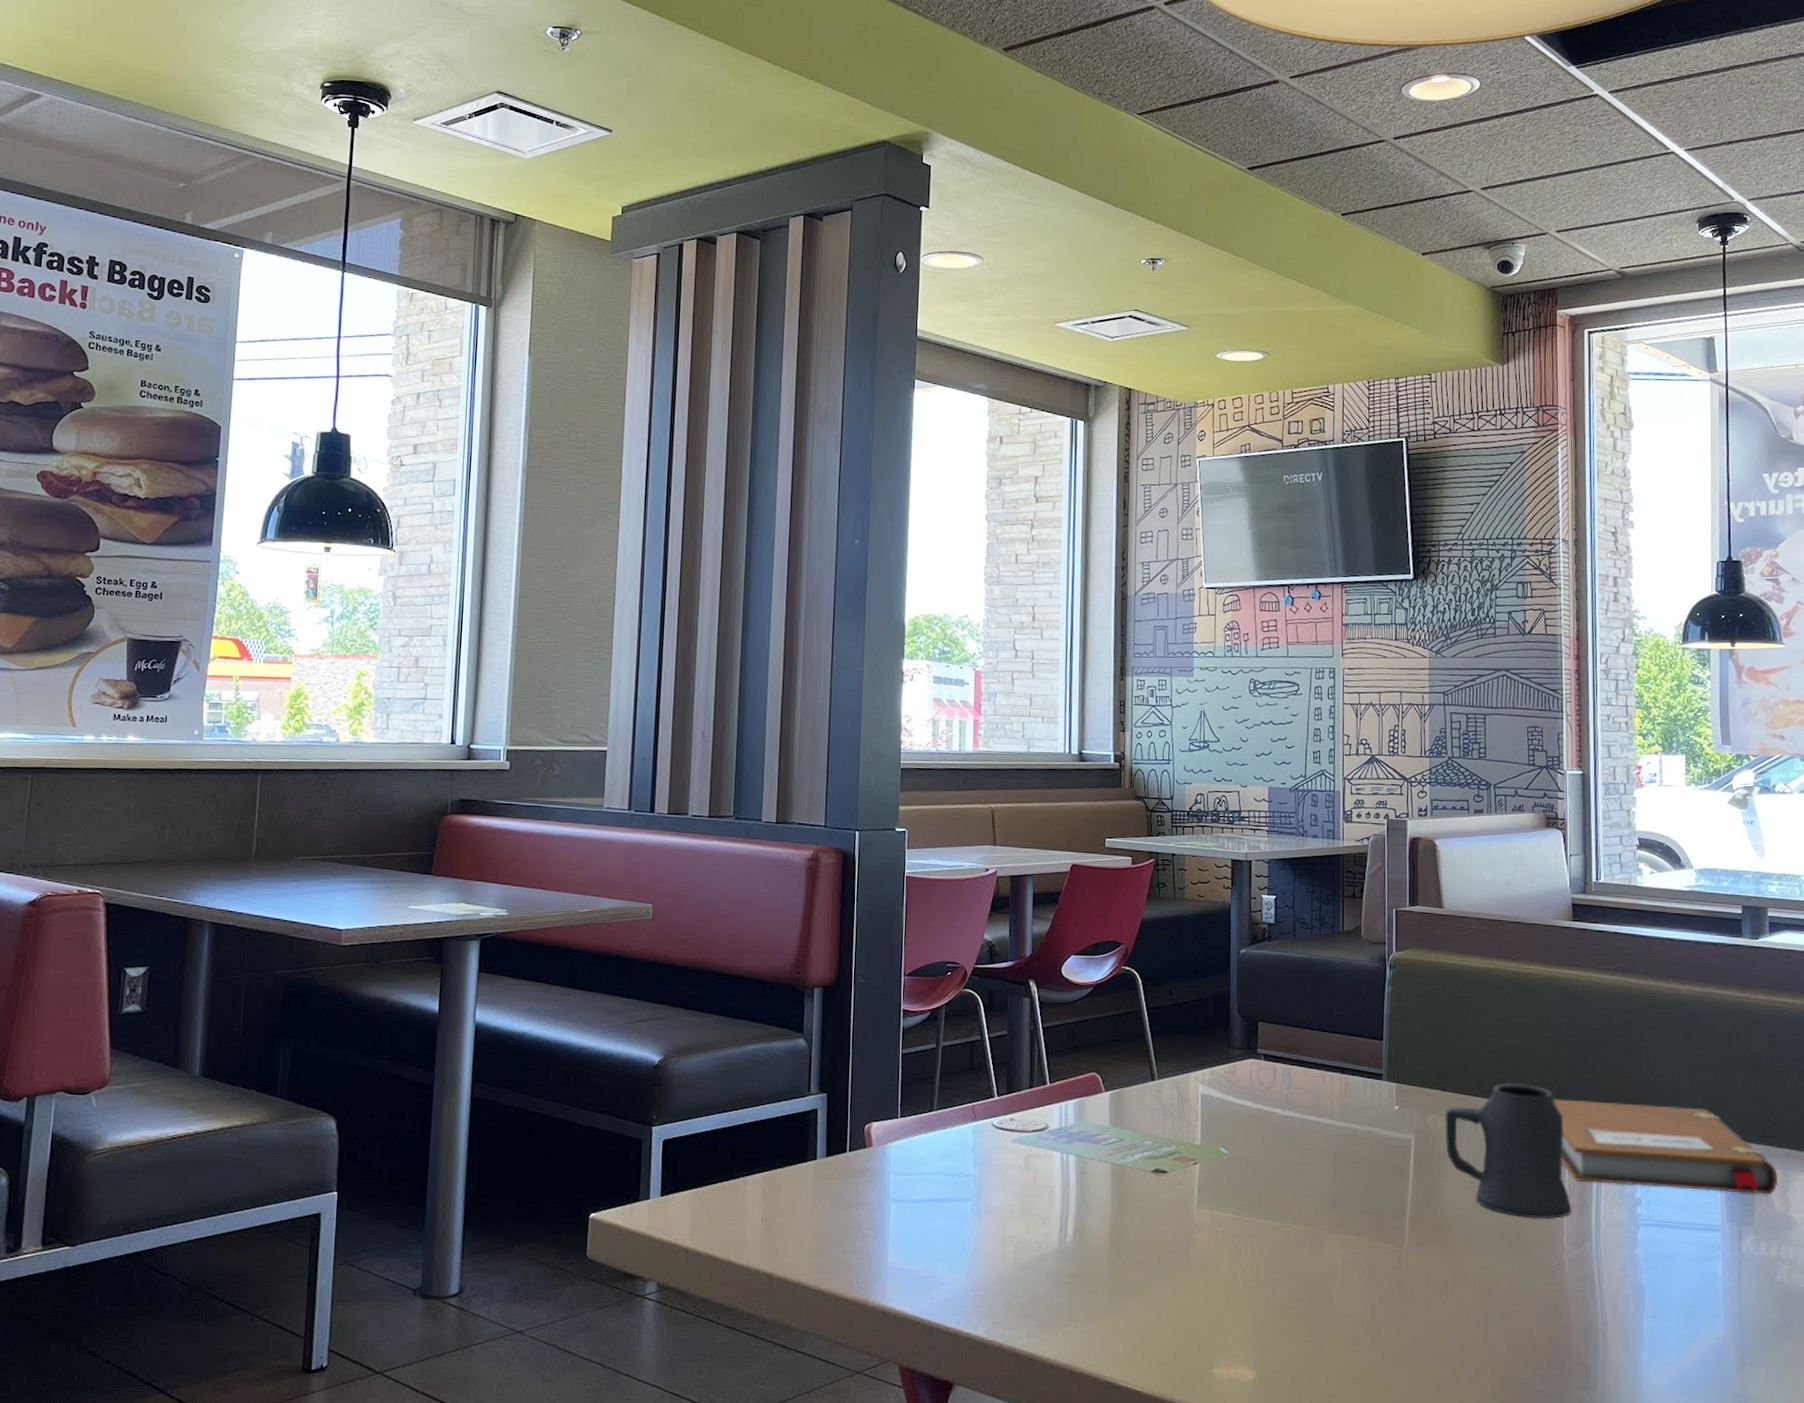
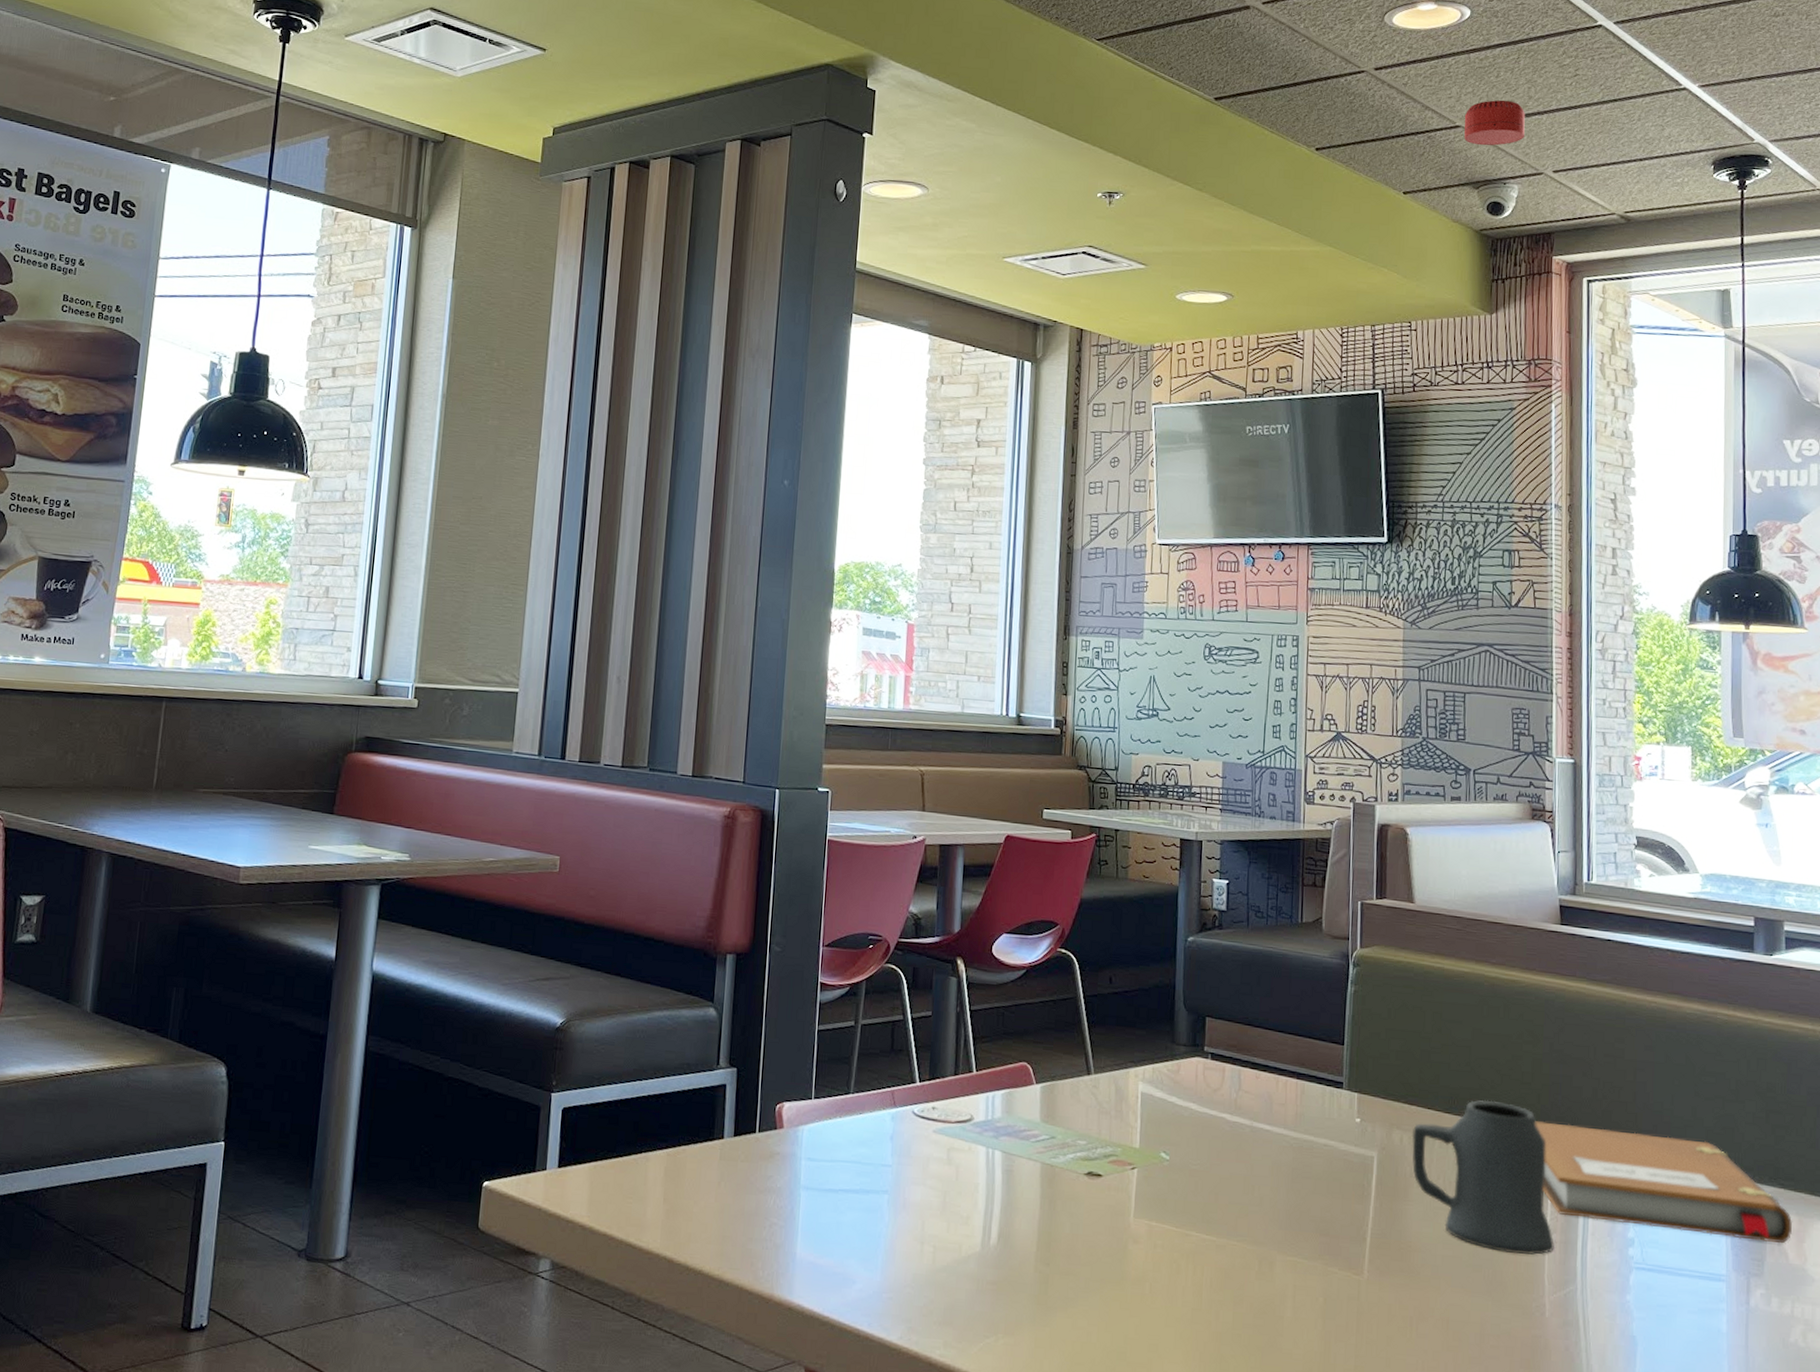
smoke detector: none [1475,165,1531,209] -> present [1464,99,1525,146]

